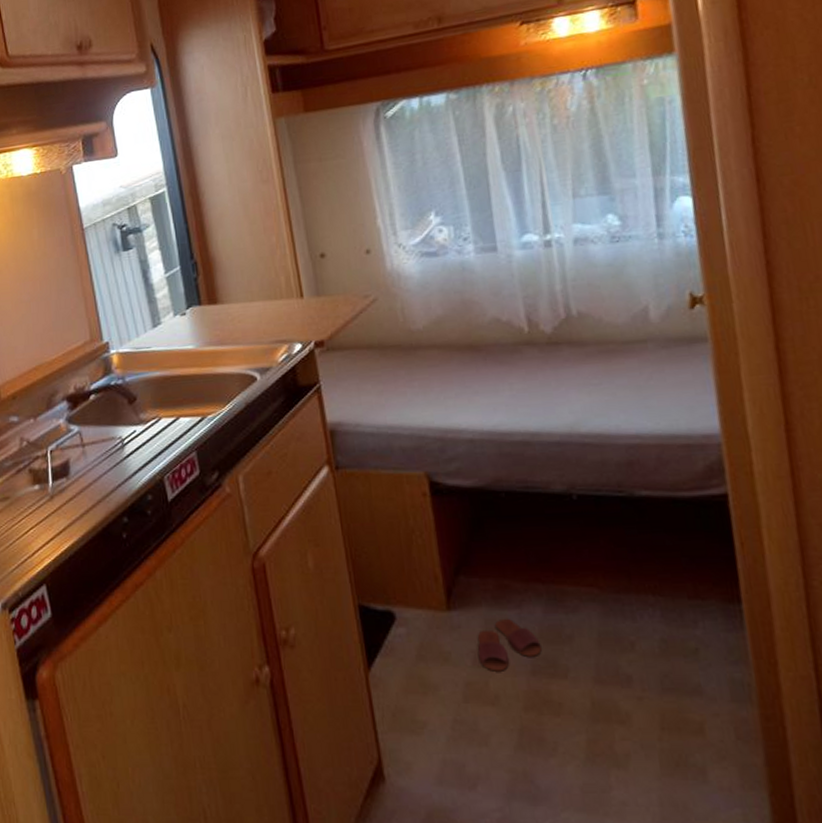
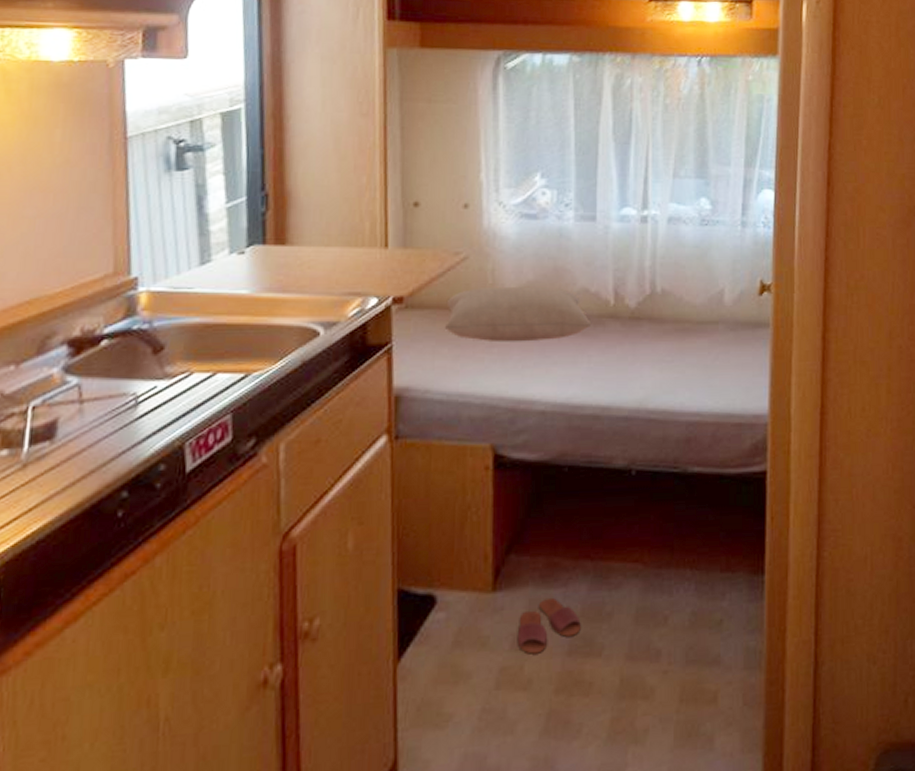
cushion: none [363,320,507,376] -> present [445,286,591,342]

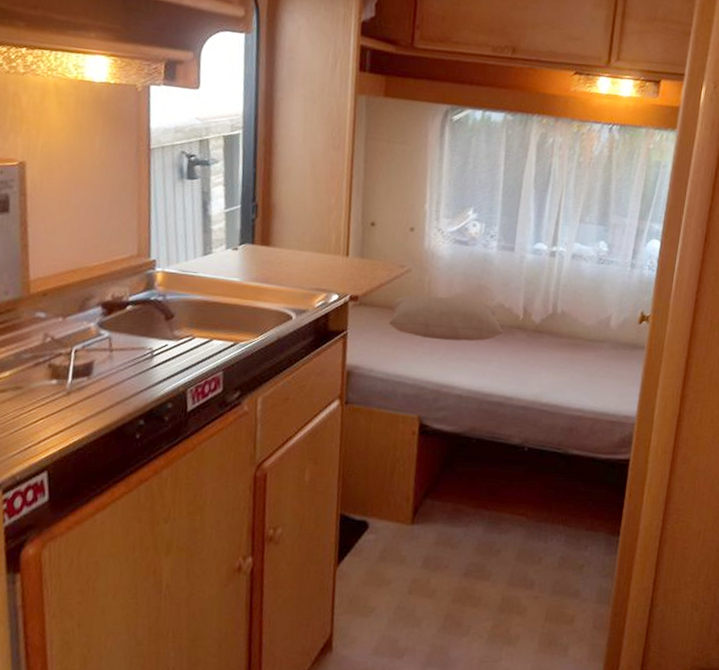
slippers: present [517,597,581,654] -> none [427,533,476,573]

